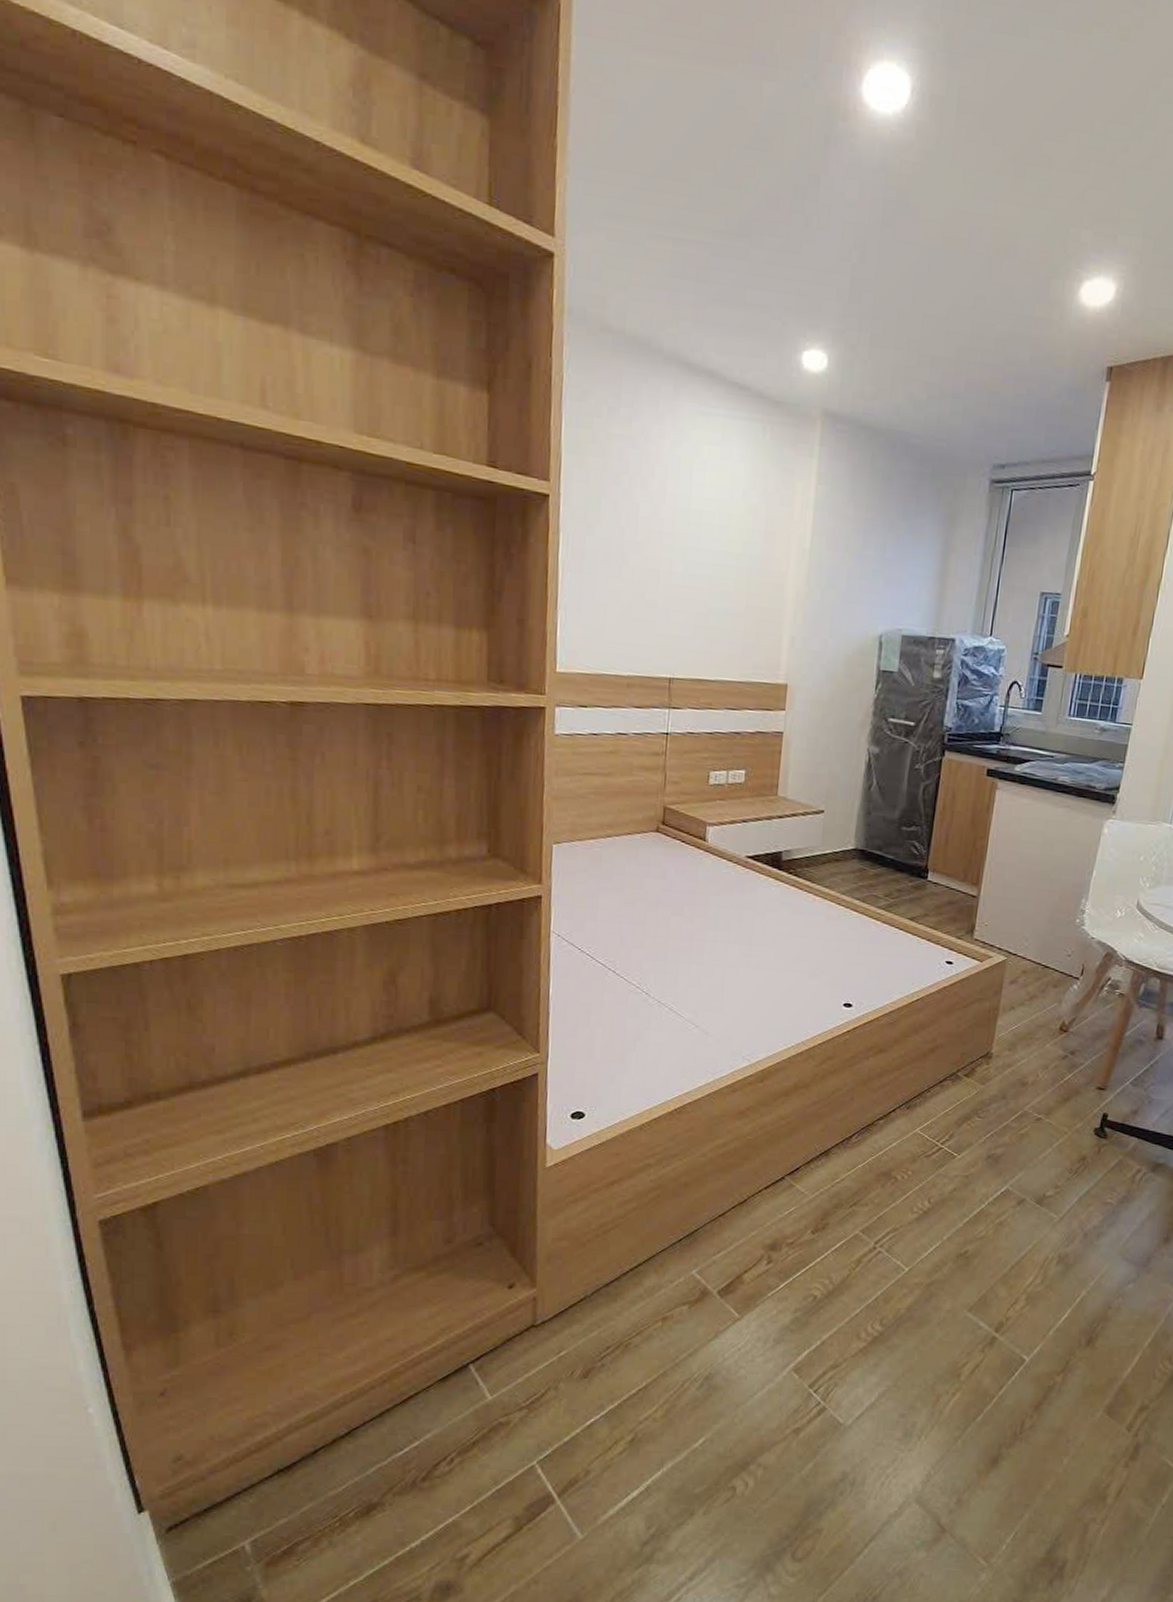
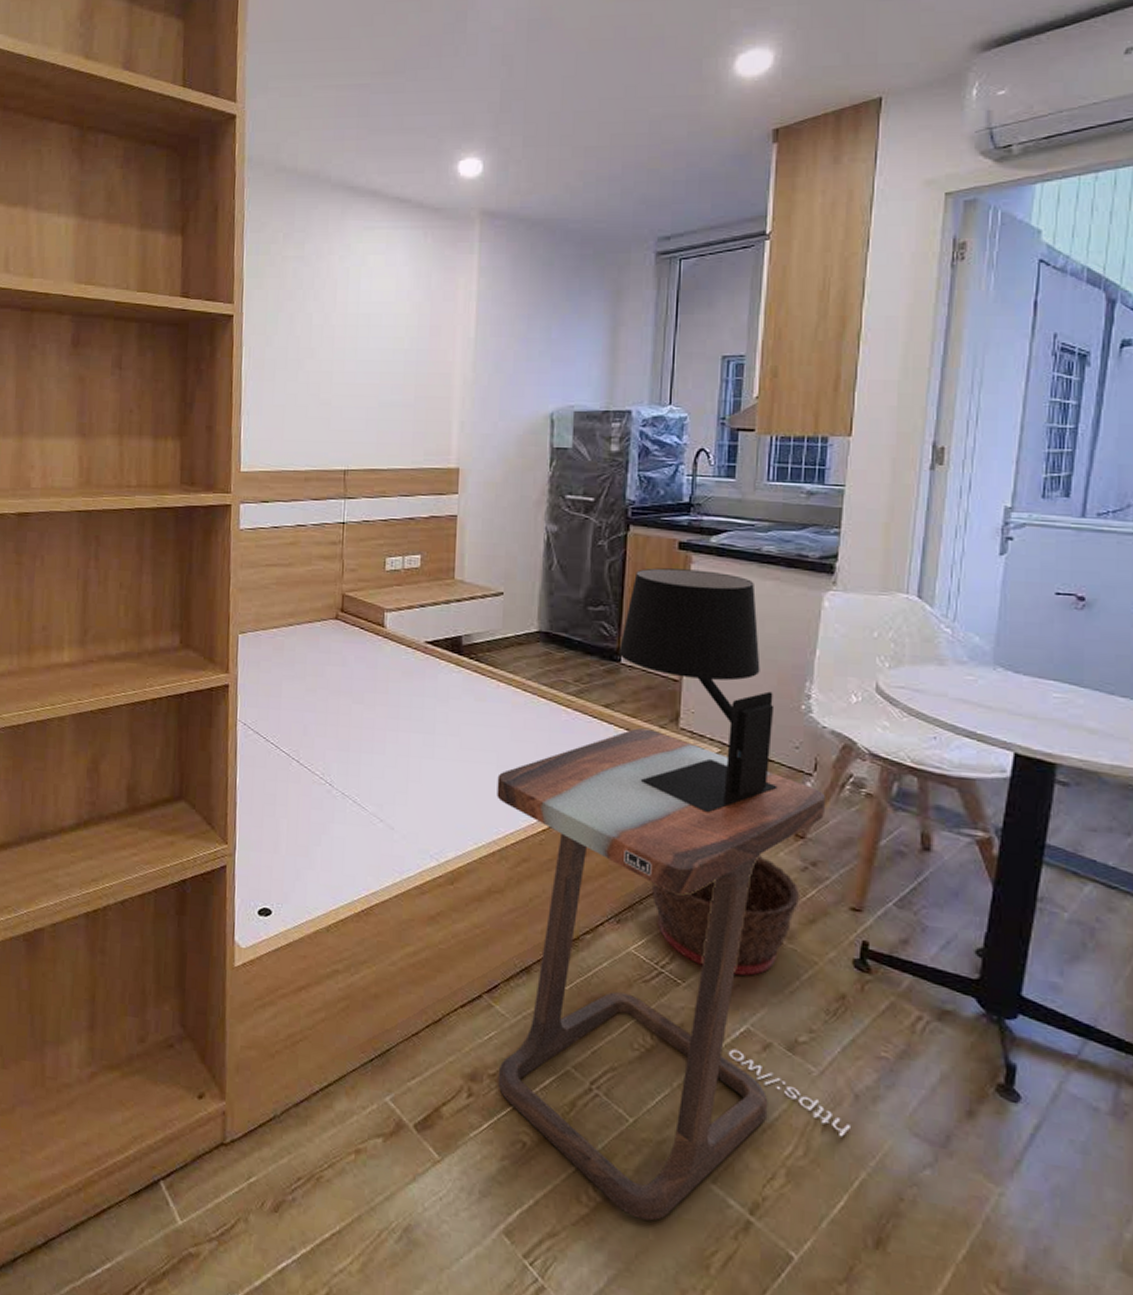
side table: none [794,939,1088,1346] -> present [497,728,850,1221]
table lamp: none [926,792,1055,1013] -> present [618,568,778,813]
basket: none [938,1046,1059,1146] -> present [651,854,799,976]

